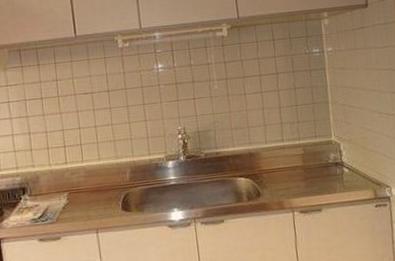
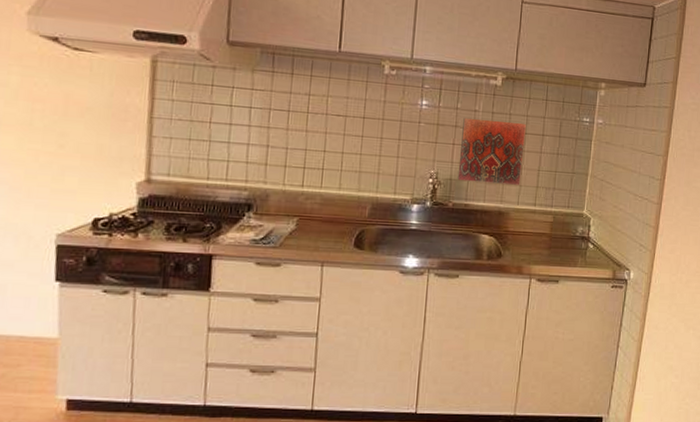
decorative tile: none [198,66,265,132] -> present [457,117,526,185]

